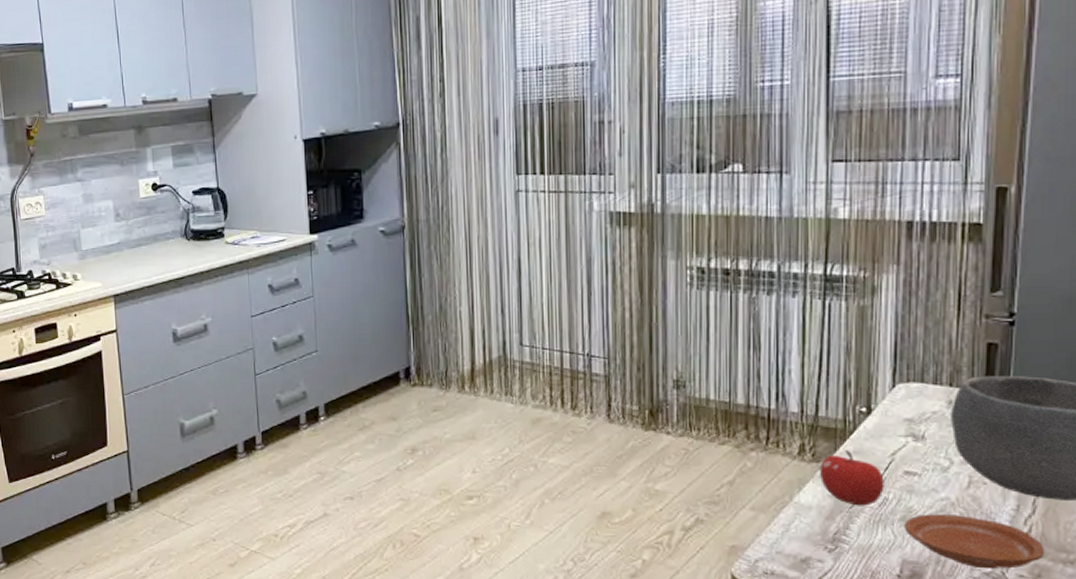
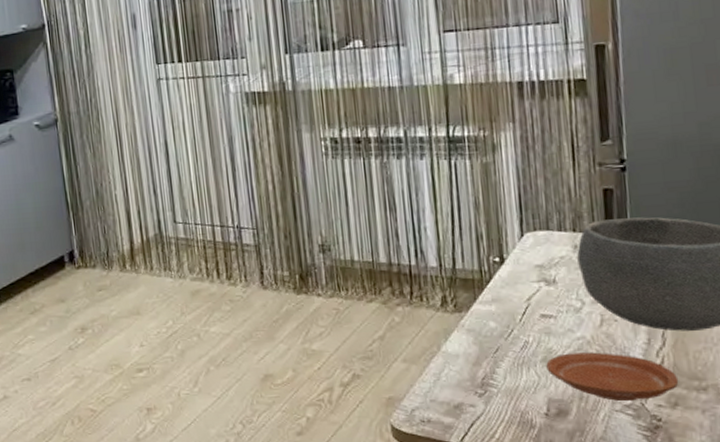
apple: present [819,450,884,506] -> none [461,299,524,351]

